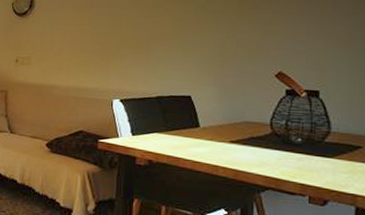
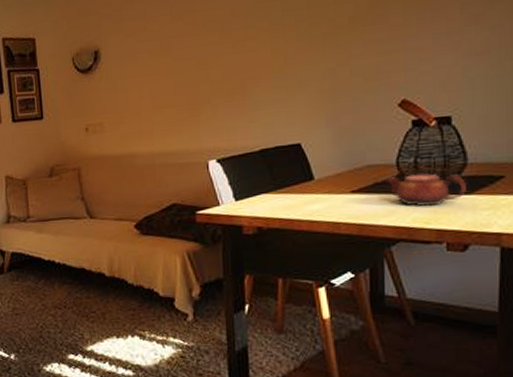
teapot: none [260,128,329,164] -> present [386,166,466,208]

